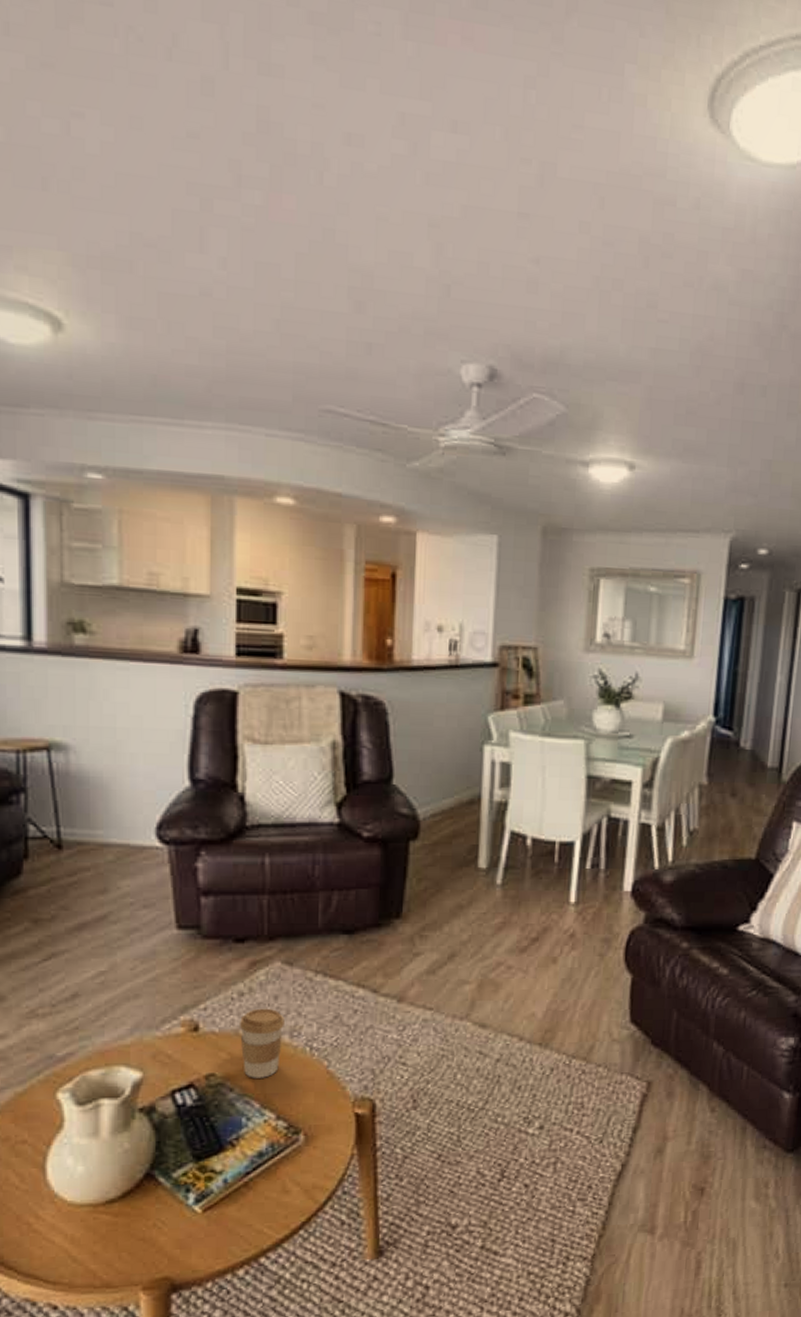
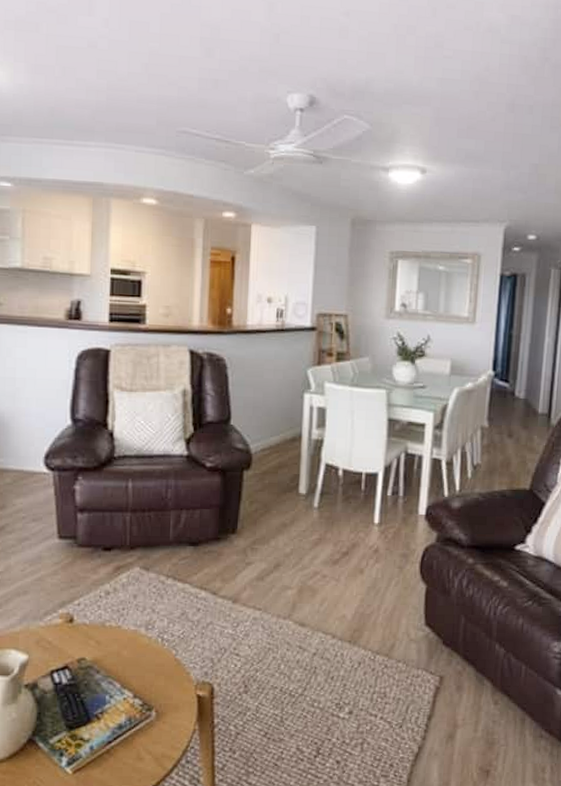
coffee cup: present [238,1008,284,1078] -> none [105,605,142,663]

